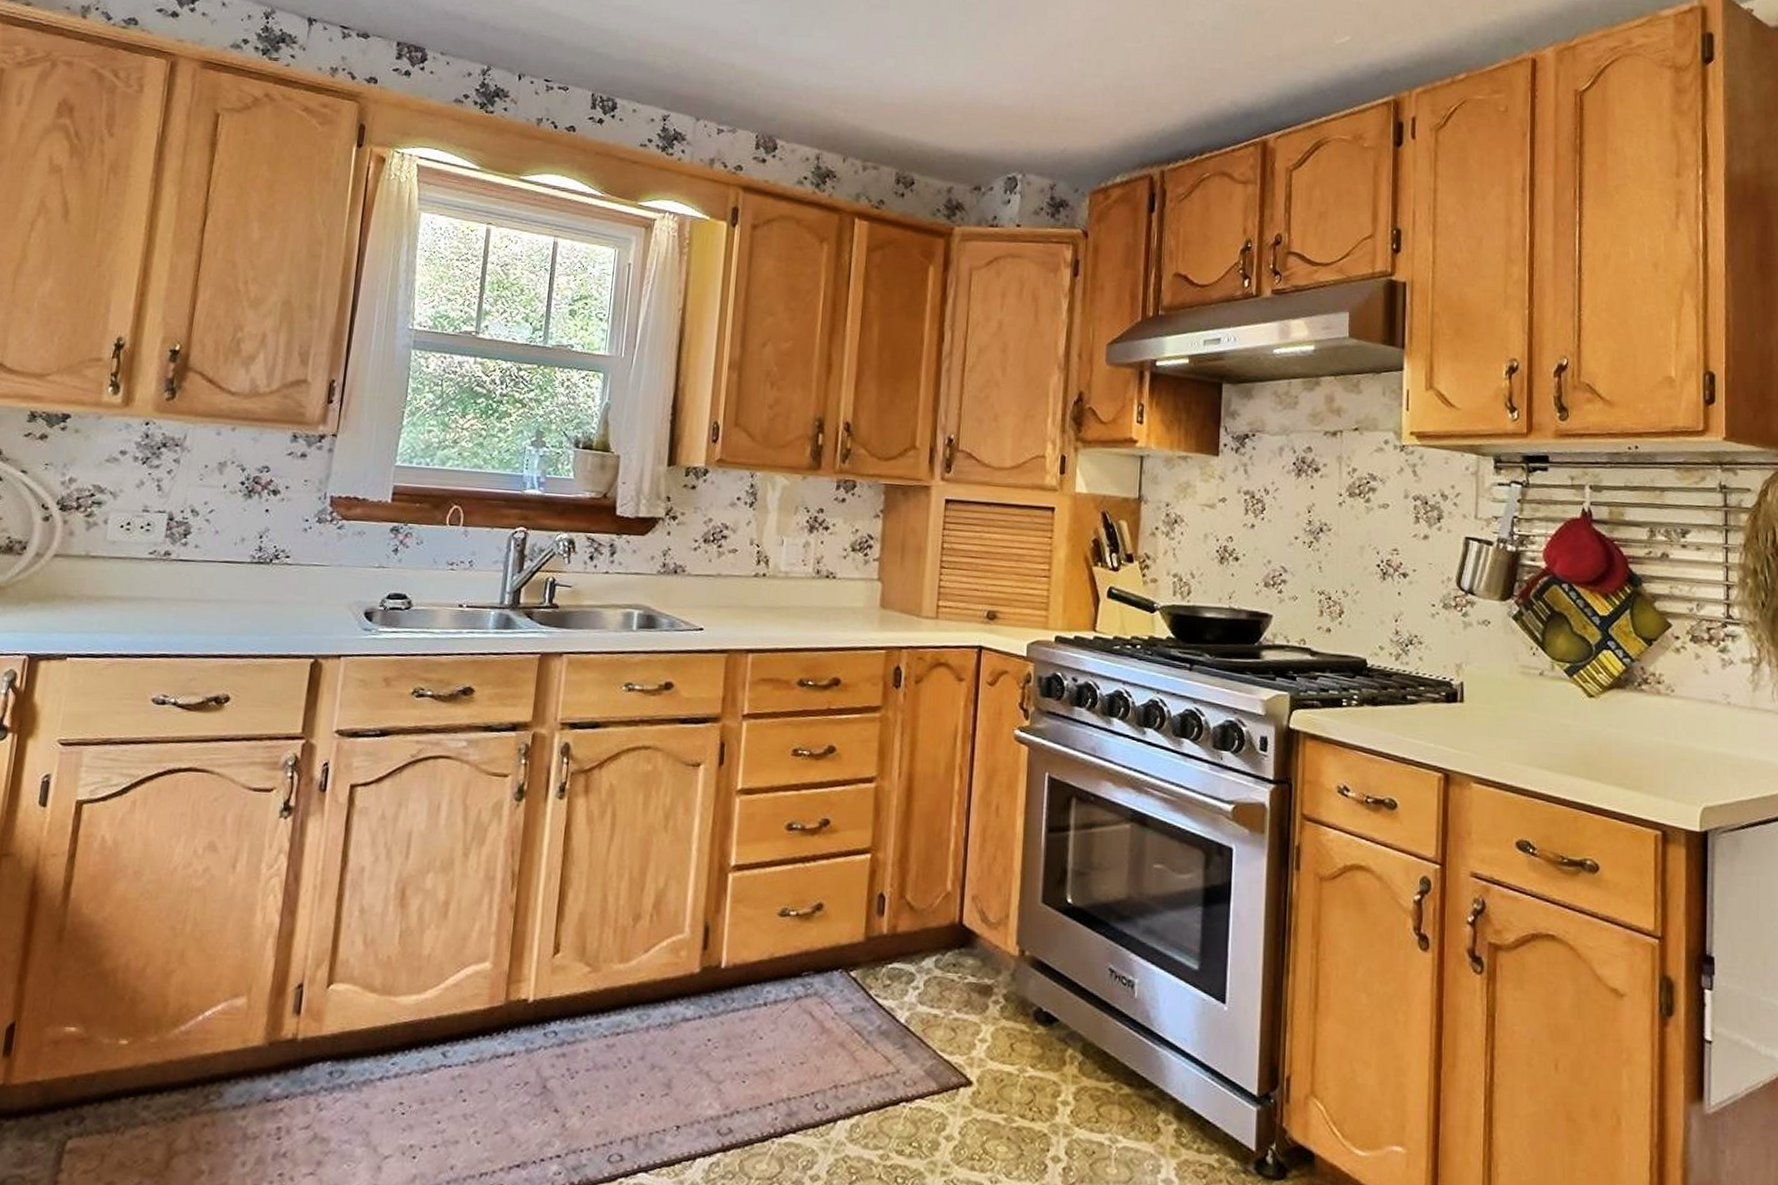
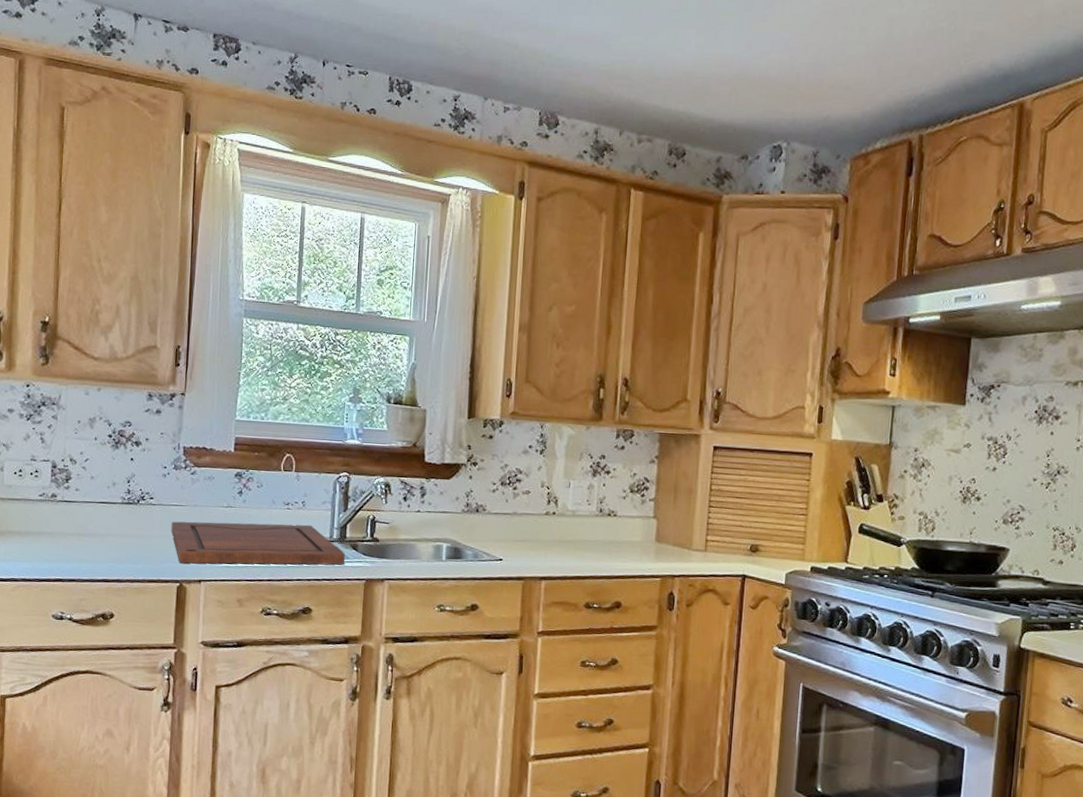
cutting board: none [308,584,517,636] -> present [171,521,345,565]

